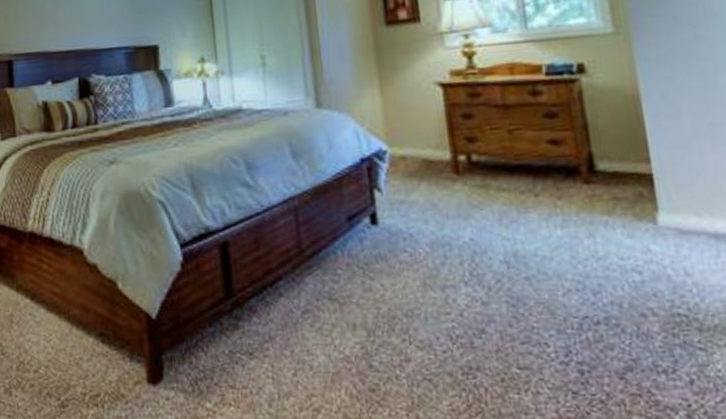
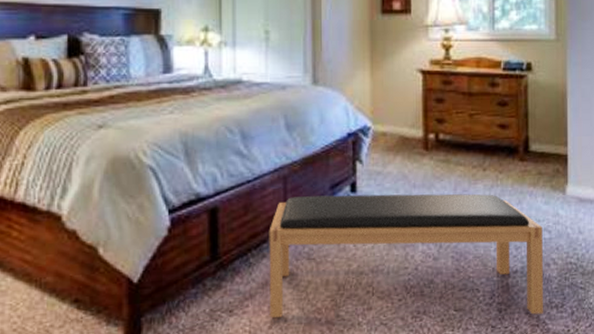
bench: none [283,225,647,380] -> present [269,194,544,318]

